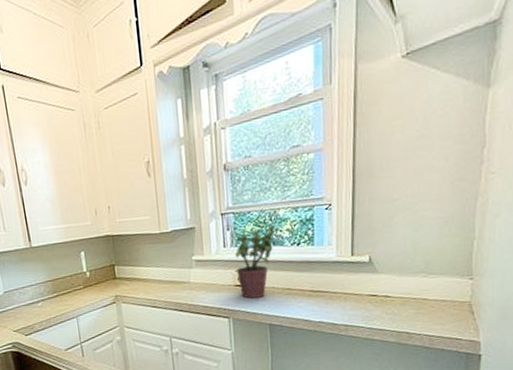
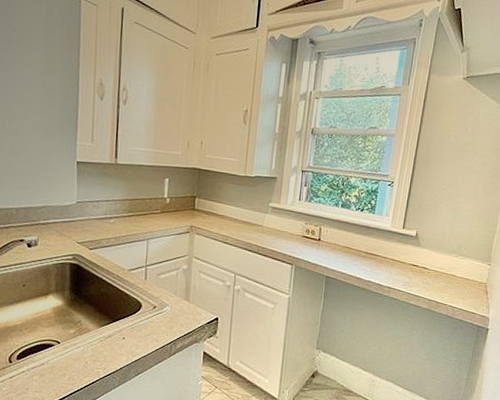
potted plant: present [234,226,278,299] -> none [306,190,347,251]

